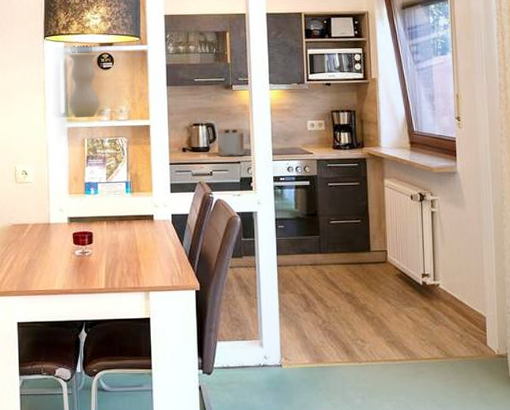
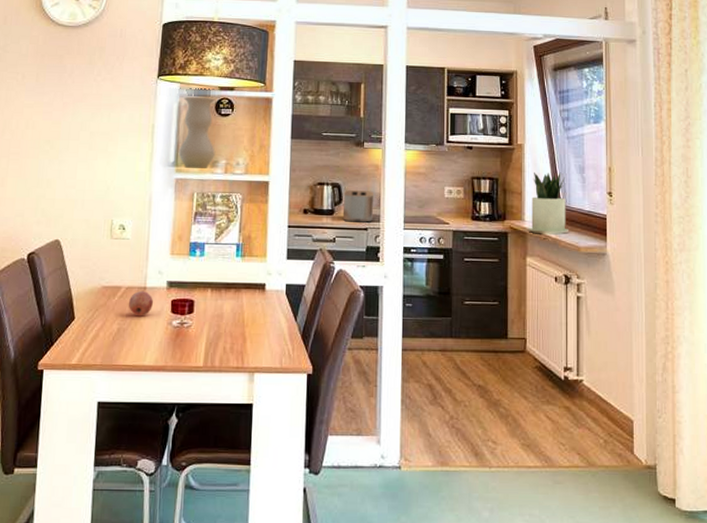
fruit: none [35,227,58,249] -> present [128,291,154,317]
planter: none [384,101,422,158] -> present [528,172,570,235]

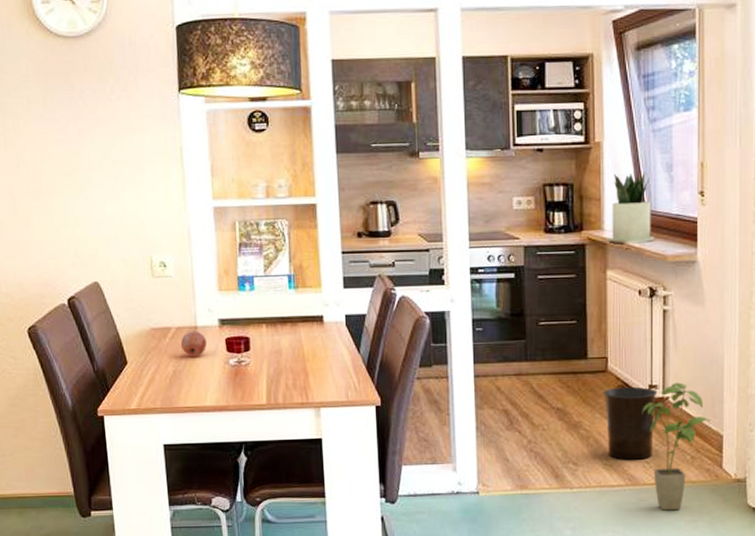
vase: present [178,96,216,168] -> none [211,110,254,194]
toaster: present [342,190,375,223] -> none [400,207,435,244]
waste bin: none [522,367,572,441] -> present [603,386,658,460]
house plant: none [557,366,621,496] -> present [642,382,710,511]

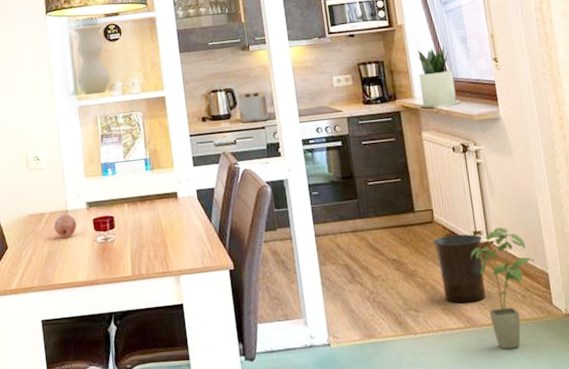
vase: none [211,110,254,194] -> present [73,25,112,95]
toaster: none [400,207,435,244] -> present [237,91,269,124]

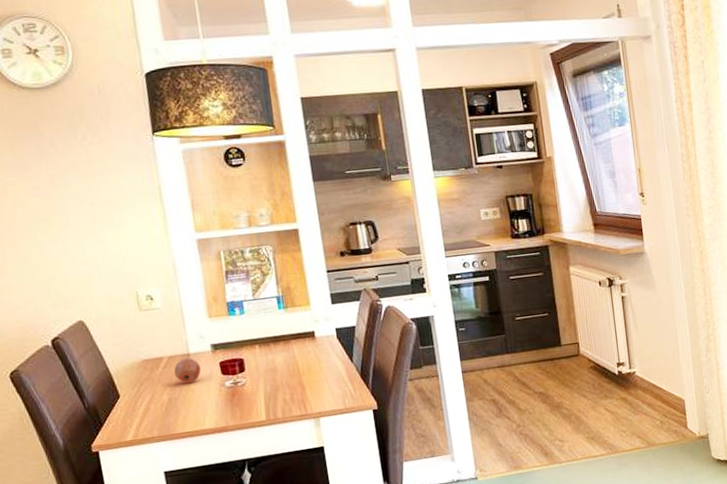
vase: present [73,25,112,95] -> none [187,148,235,227]
toaster: present [237,91,269,124] -> none [378,224,413,259]
planter: present [417,46,461,109] -> none [566,179,608,243]
waste bin: present [433,234,486,304] -> none [578,365,627,432]
house plant: present [470,227,535,350] -> none [613,358,673,473]

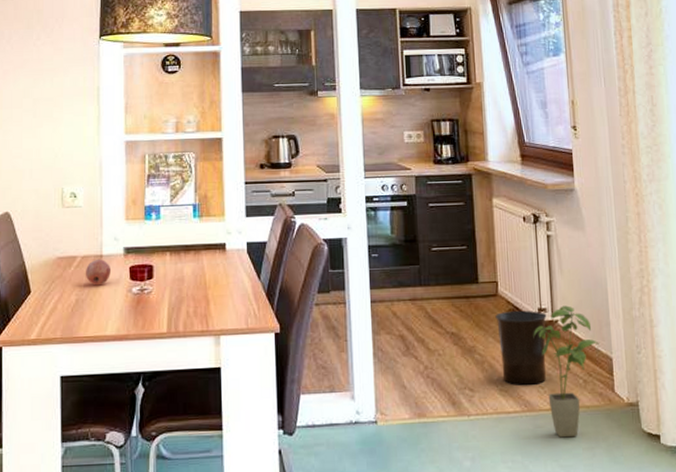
waste bin: none [578,365,627,432] -> present [495,310,547,385]
house plant: none [613,358,673,473] -> present [533,305,599,438]

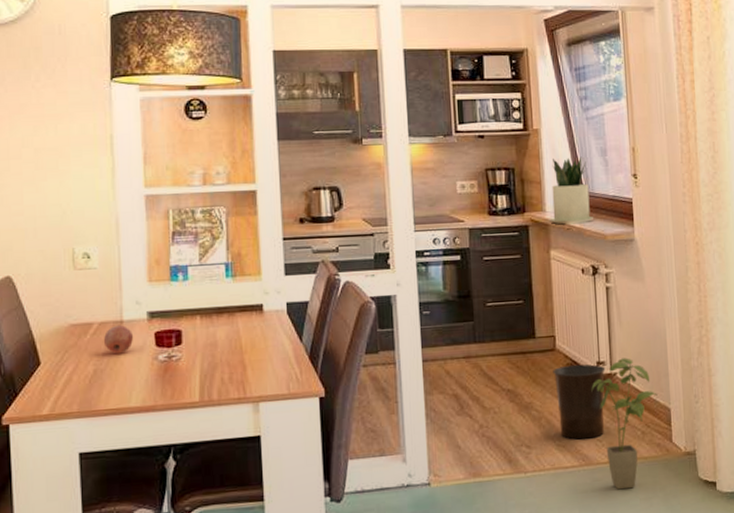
planter: none [492,109,535,174] -> present [550,156,594,225]

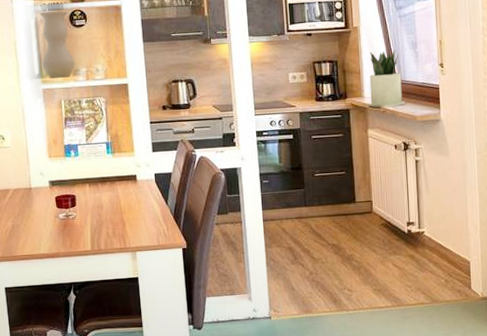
fruit: present [103,325,134,354] -> none [17,191,40,214]
vase: none [145,98,190,182] -> present [39,10,76,78]
waste bin: present [553,364,606,440] -> none [370,224,415,286]
house plant: present [591,357,658,490] -> none [402,219,459,326]

